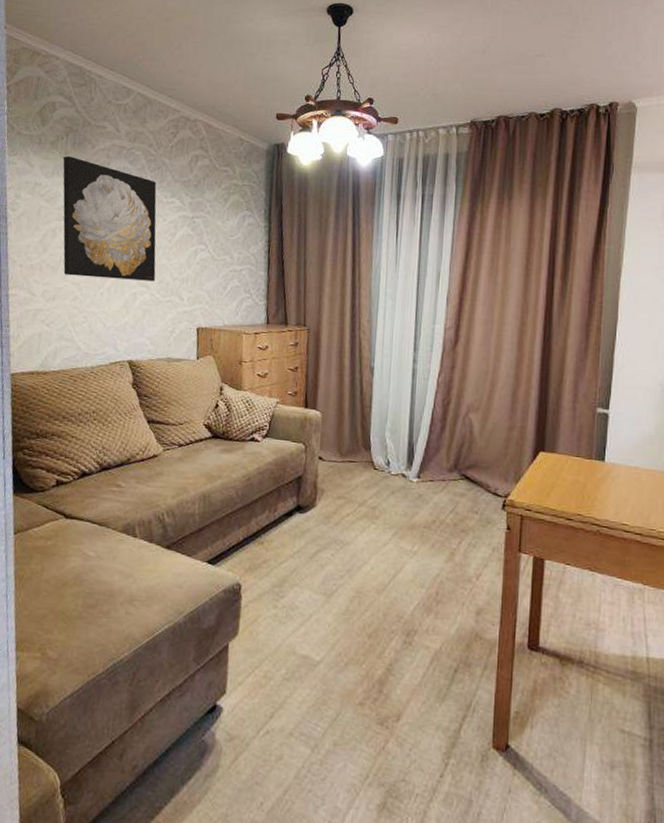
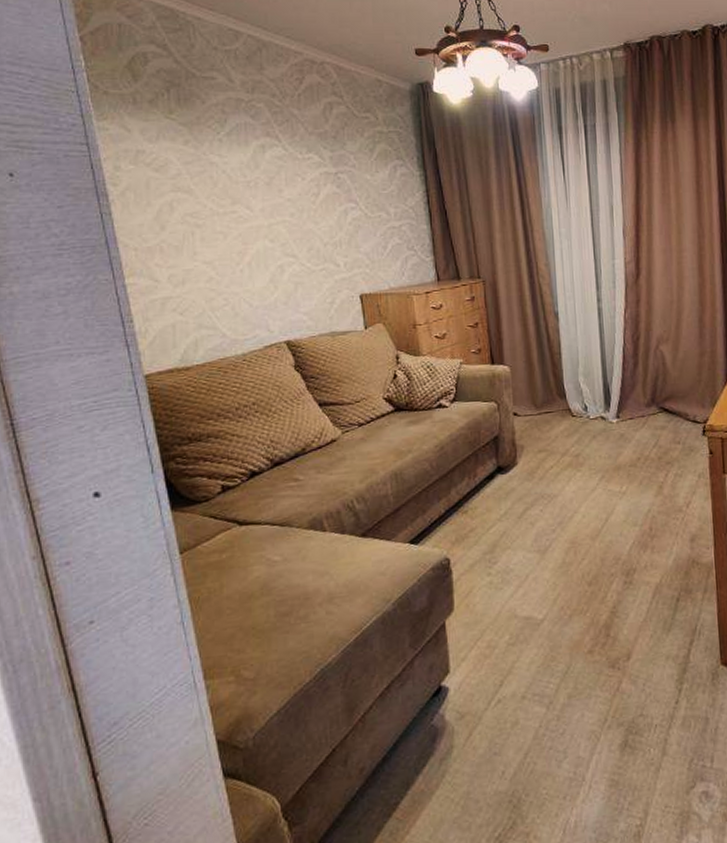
wall art: present [63,156,157,281] -> none [168,115,304,254]

